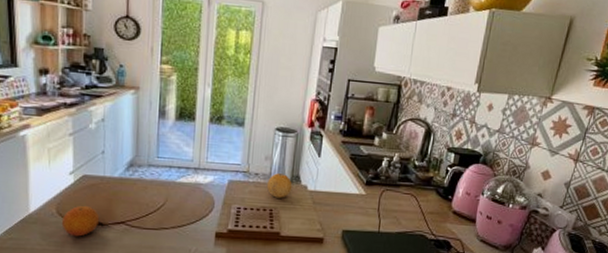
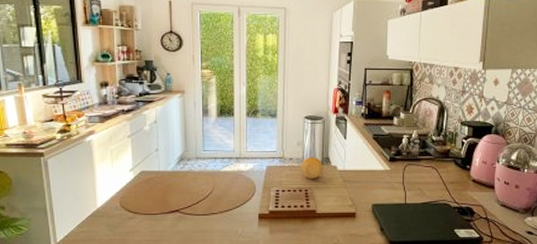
fruit: present [61,205,100,237] -> none [125,198,157,226]

